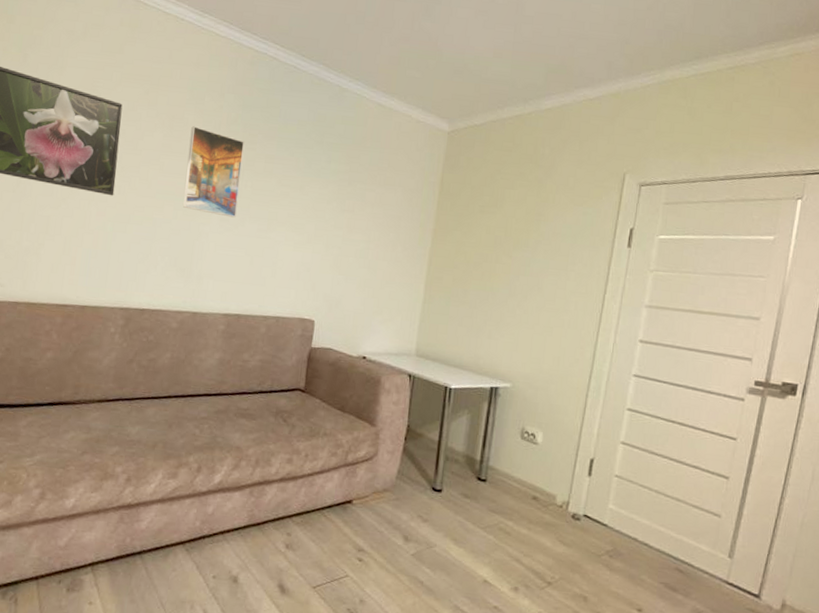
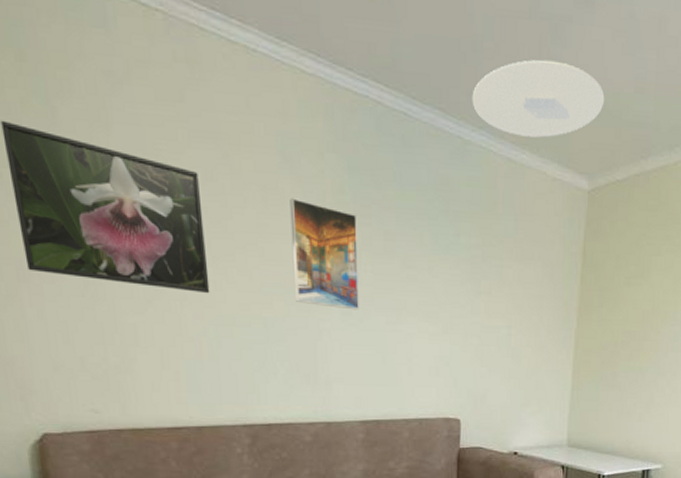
ceiling light: none [351,31,467,89] -> present [472,60,605,138]

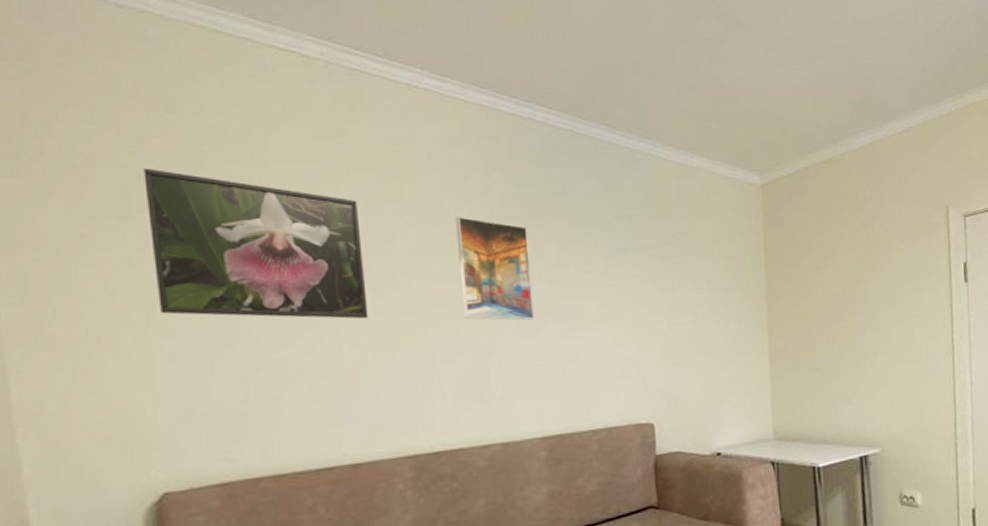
ceiling light: present [472,60,605,138] -> none [636,76,766,142]

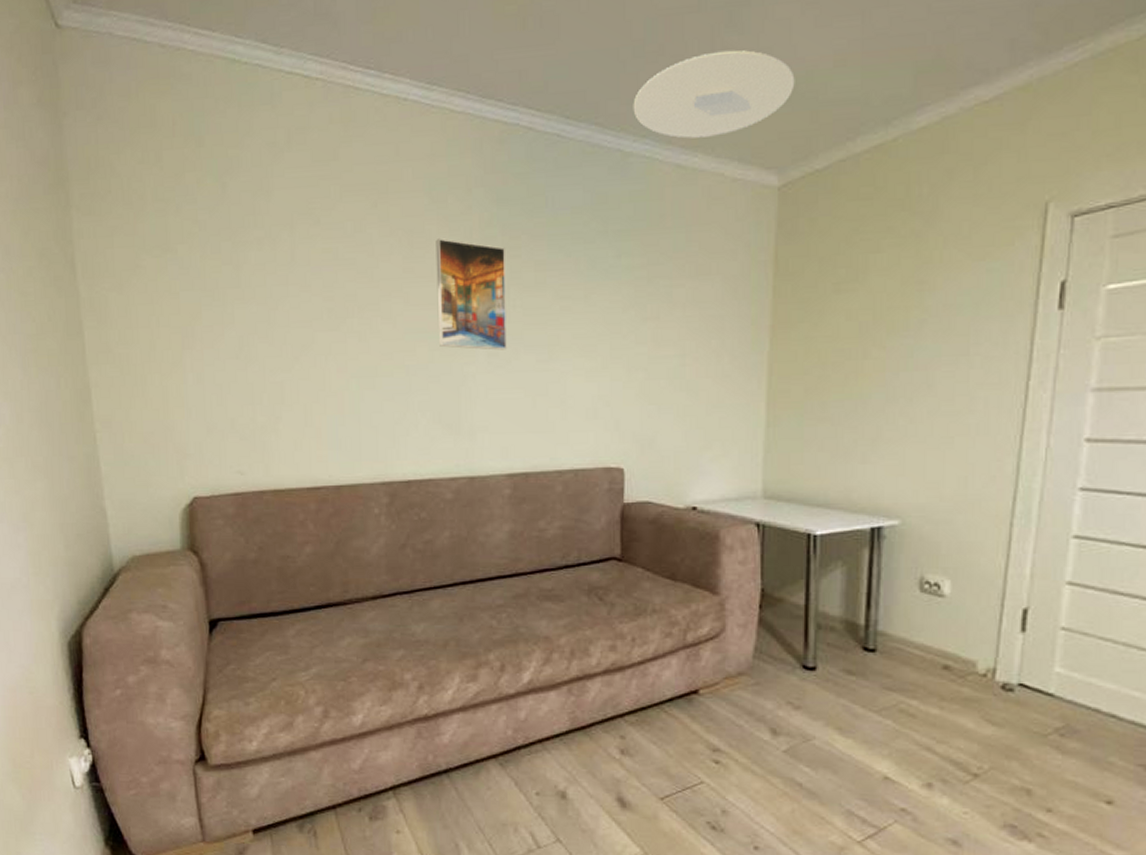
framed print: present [143,168,369,319] -> none [180,201,354,346]
ceiling light: none [636,76,766,142] -> present [633,50,795,139]

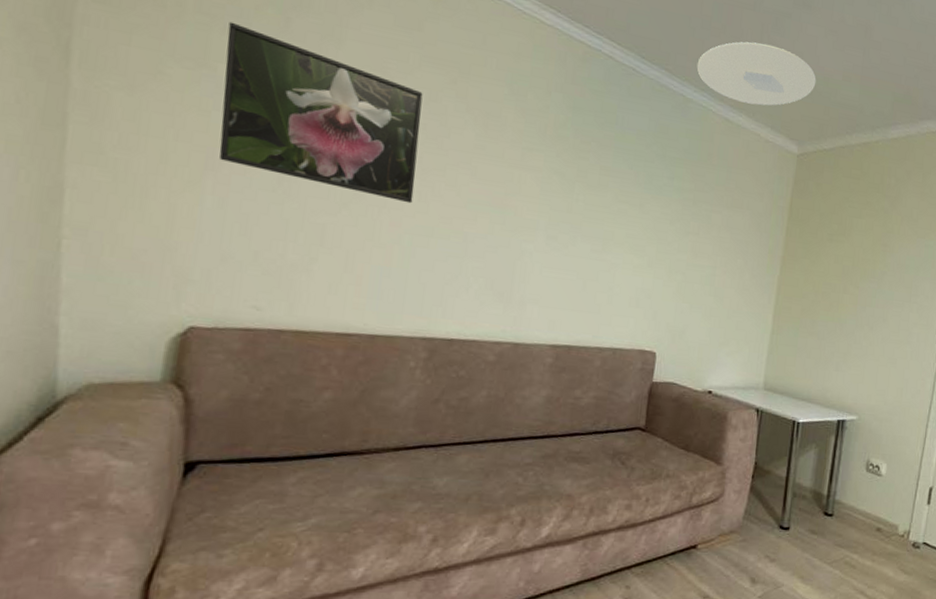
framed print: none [180,201,354,346] -> present [219,21,423,204]
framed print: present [436,238,507,350] -> none [501,126,575,236]

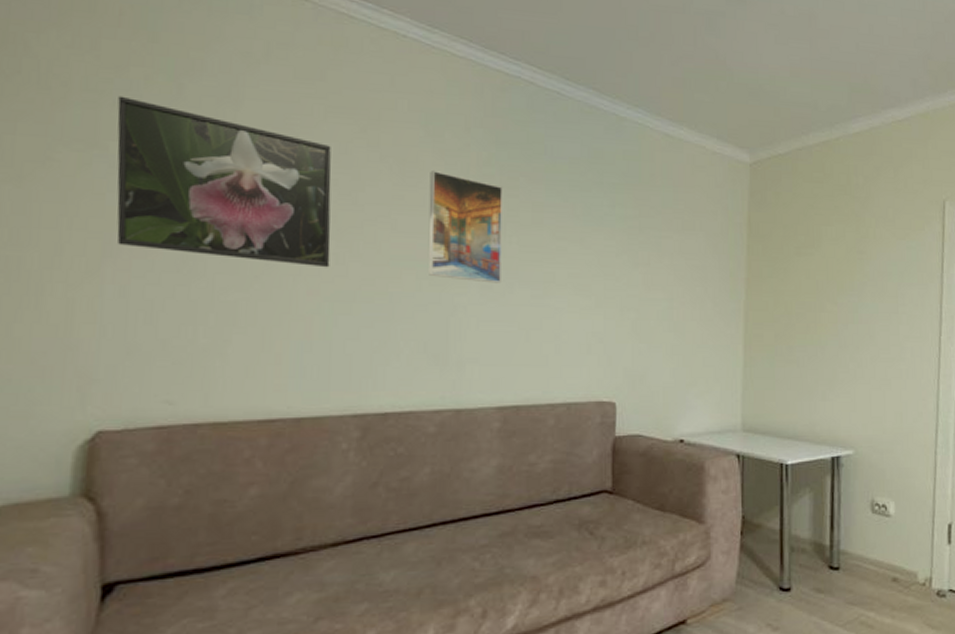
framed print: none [501,126,575,236] -> present [428,171,502,284]
ceiling light: present [696,41,816,106] -> none [627,47,761,115]

